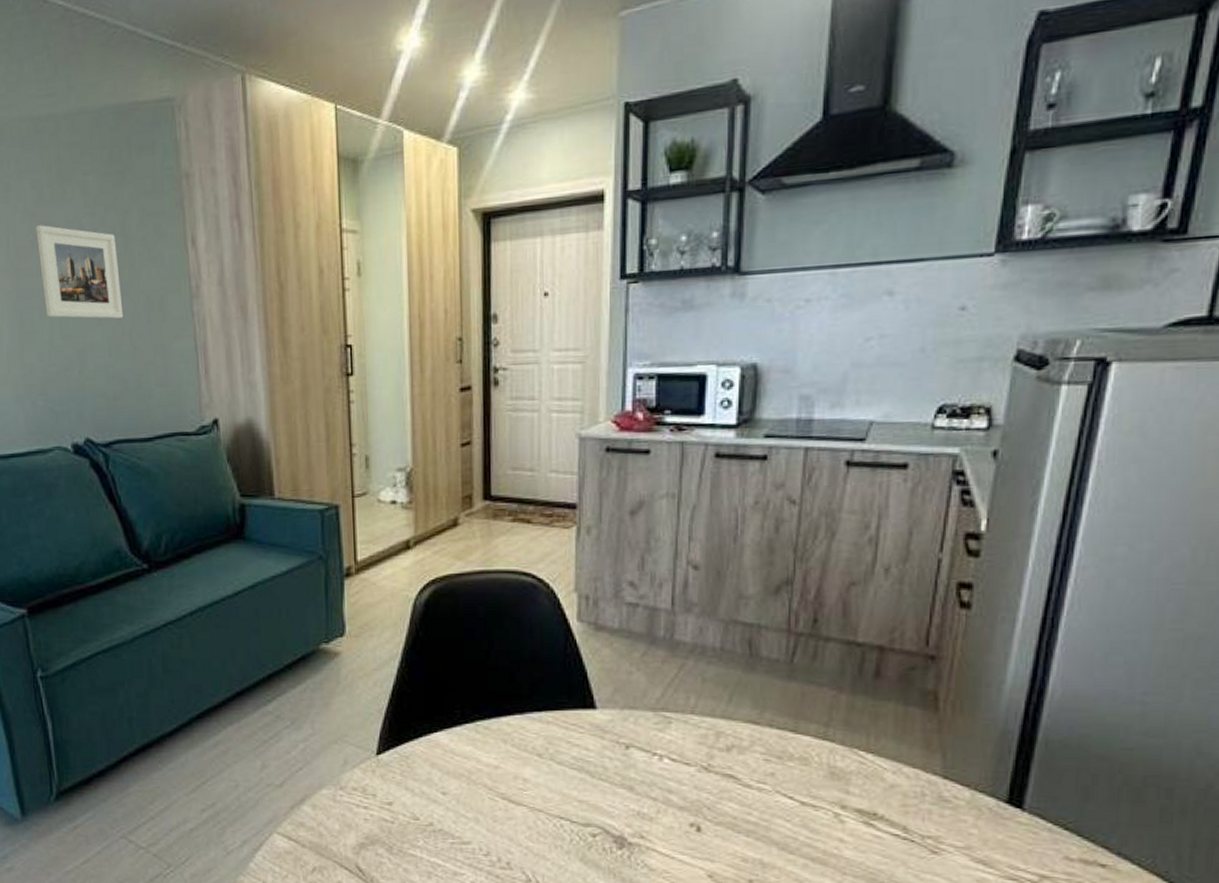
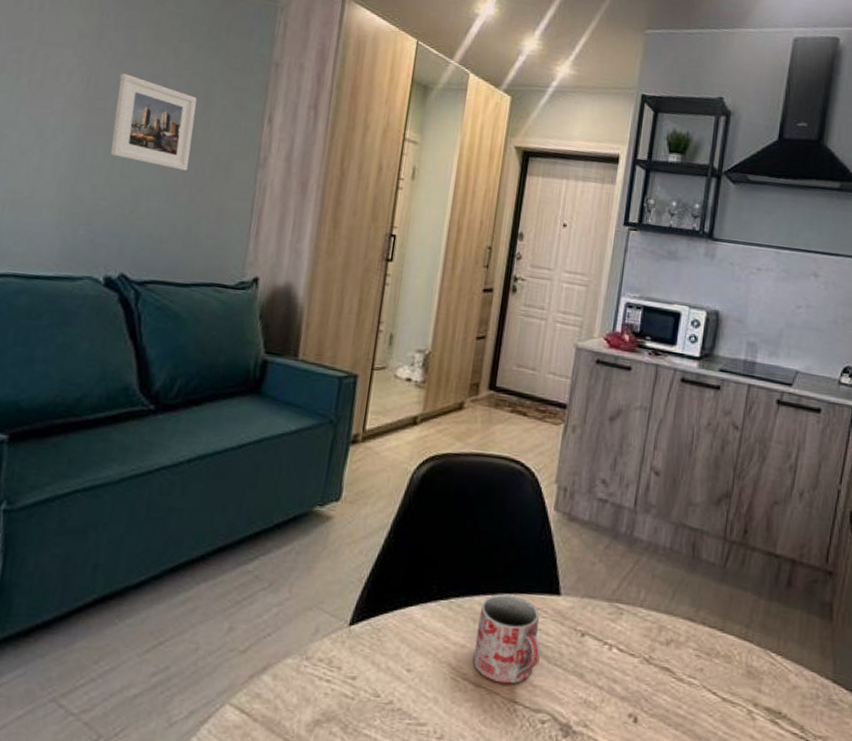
mug: none [509,713,583,801] -> present [473,594,541,684]

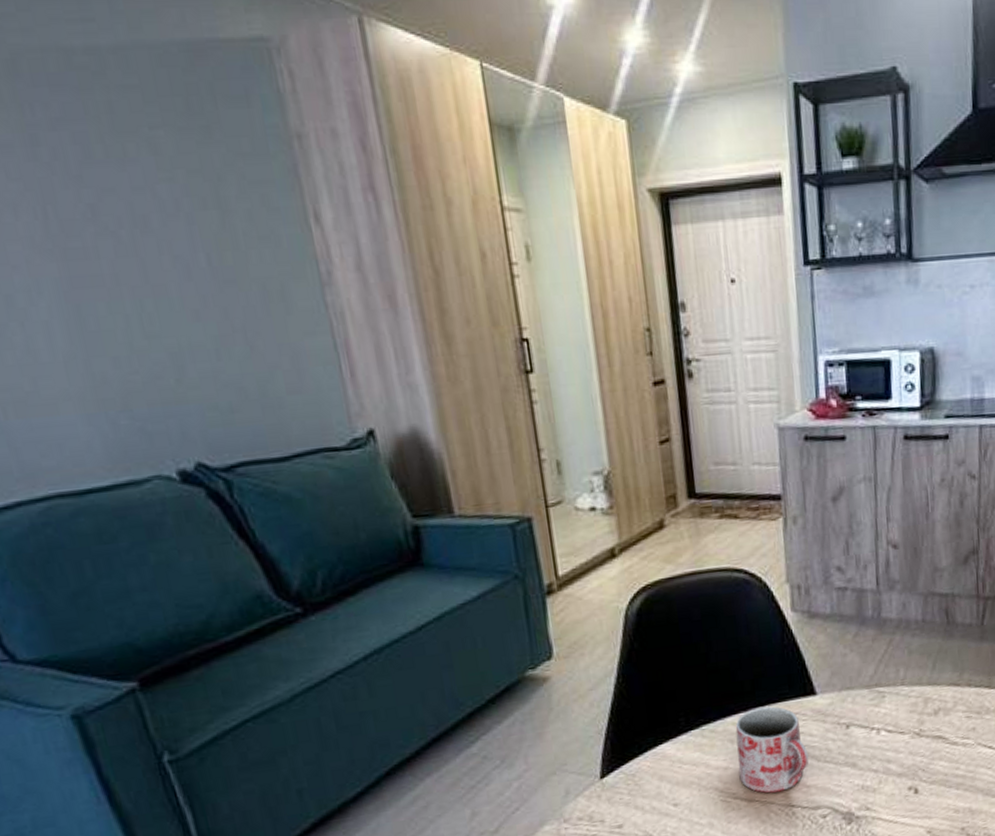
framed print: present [111,73,197,171] -> none [86,192,232,313]

